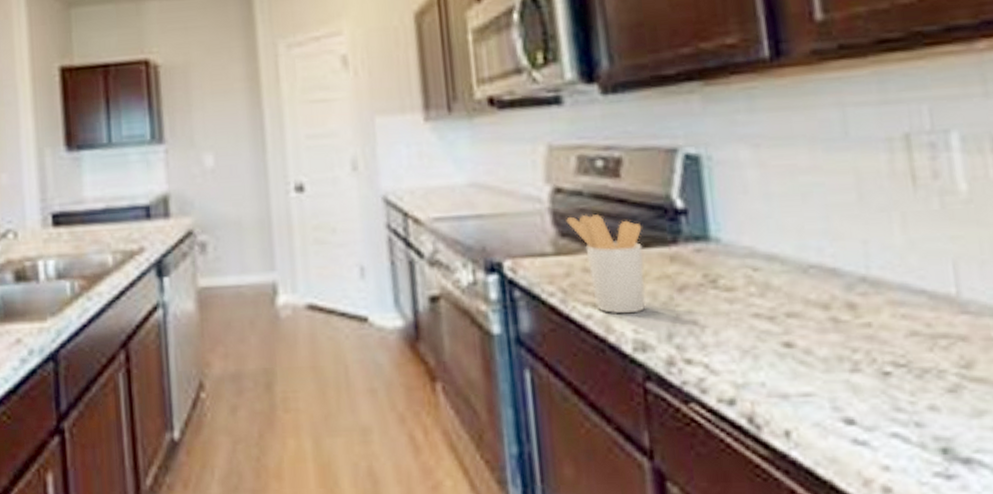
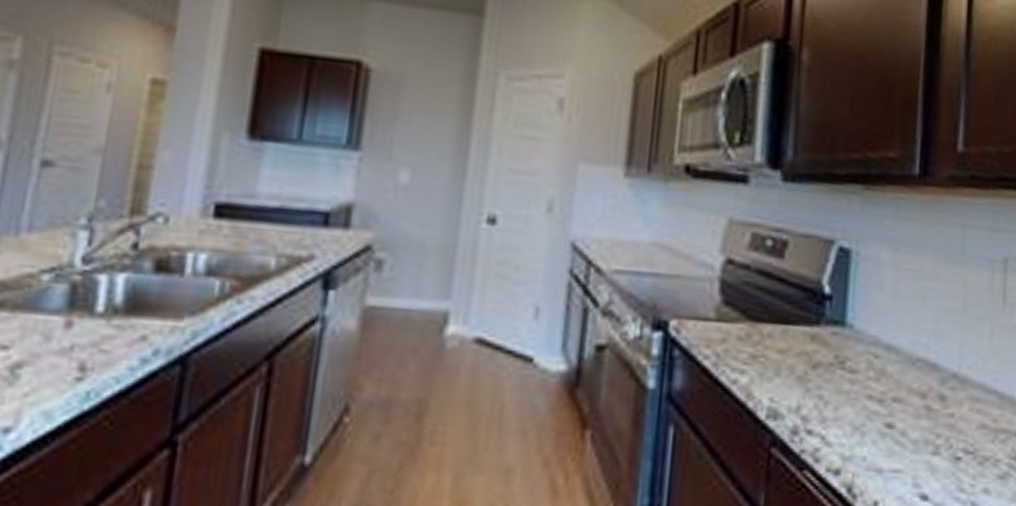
utensil holder: present [566,214,646,314] -> none [732,286,794,383]

